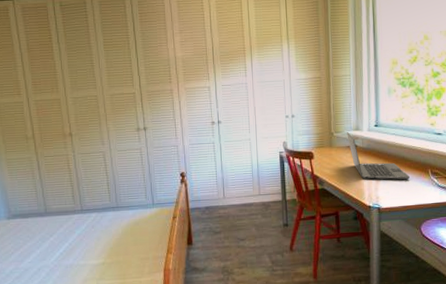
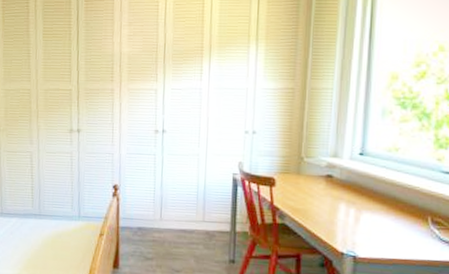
laptop: present [347,132,410,180] -> none [321,158,400,226]

